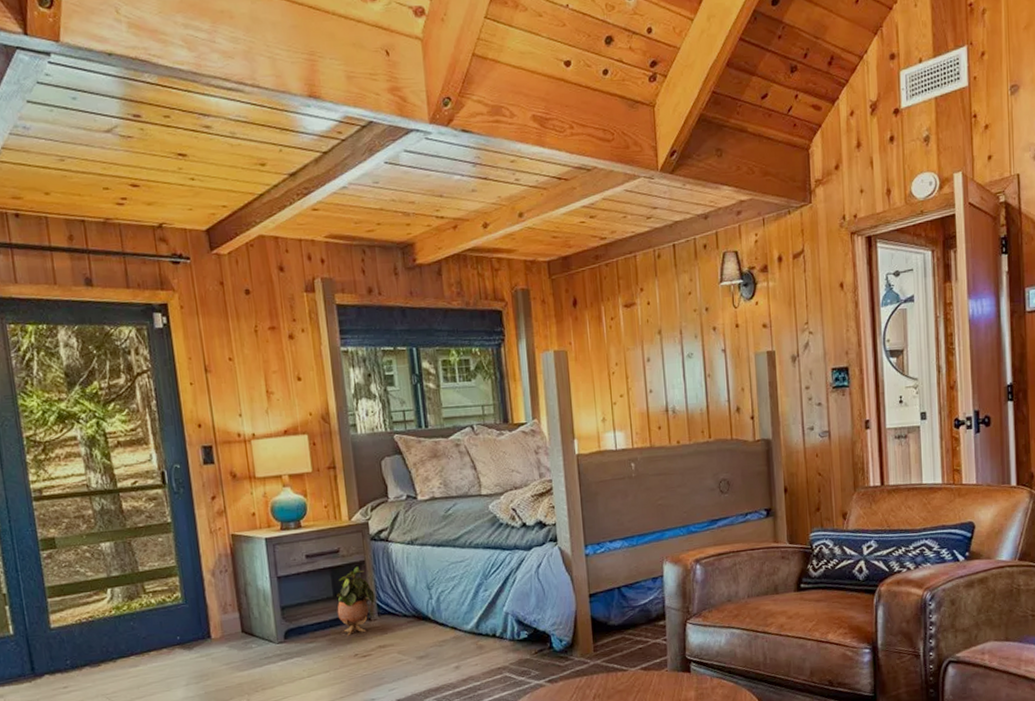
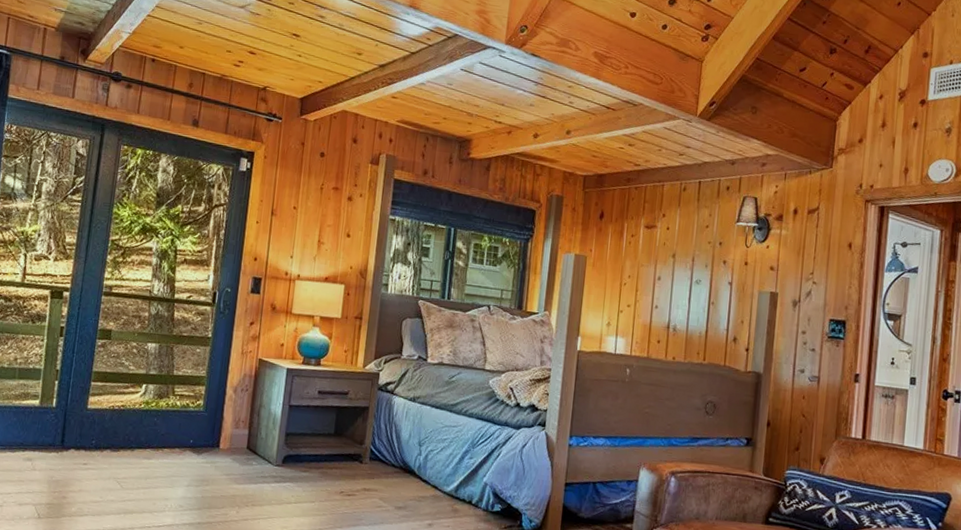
potted plant: present [336,566,375,636] -> none [334,411,371,473]

